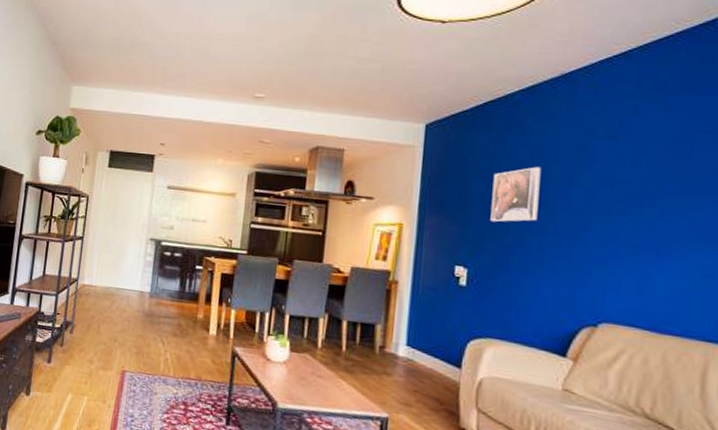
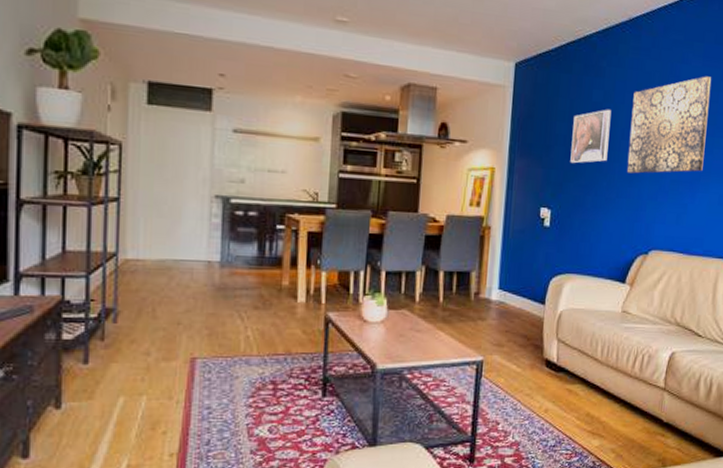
wall art: none [564,128,681,236] -> present [627,76,711,174]

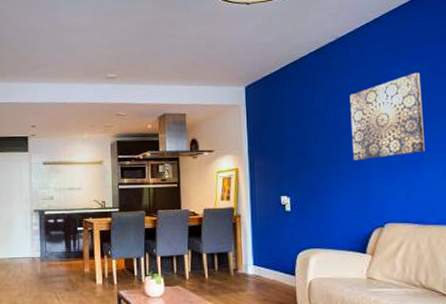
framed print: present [570,109,612,164] -> none [300,111,334,158]

